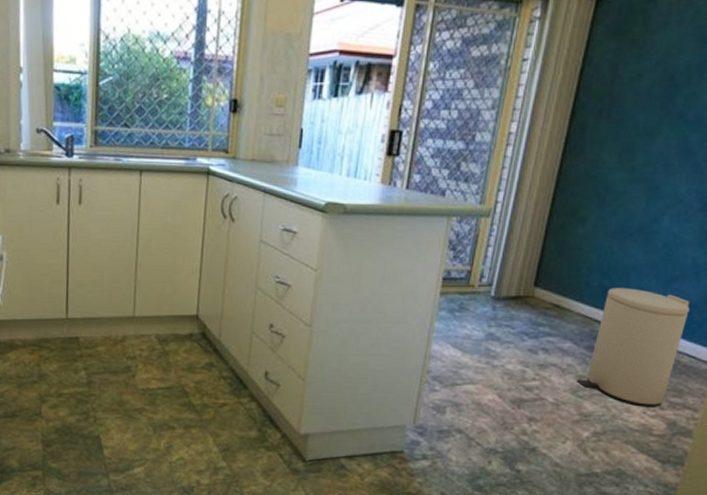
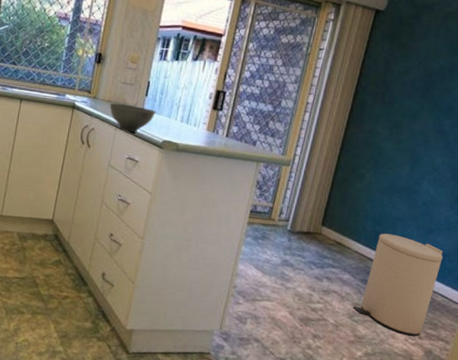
bowl: none [254,161,314,196] -> present [109,102,156,132]

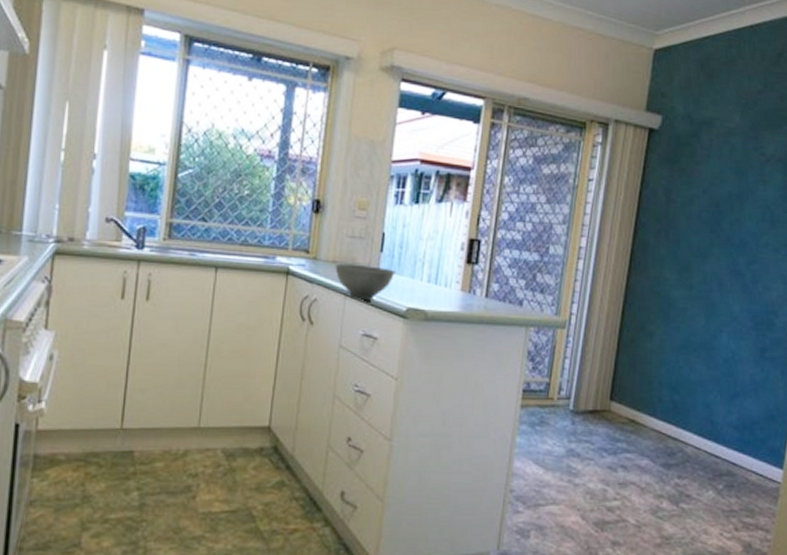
pedal bin: present [353,233,443,337] -> none [656,403,752,528]

